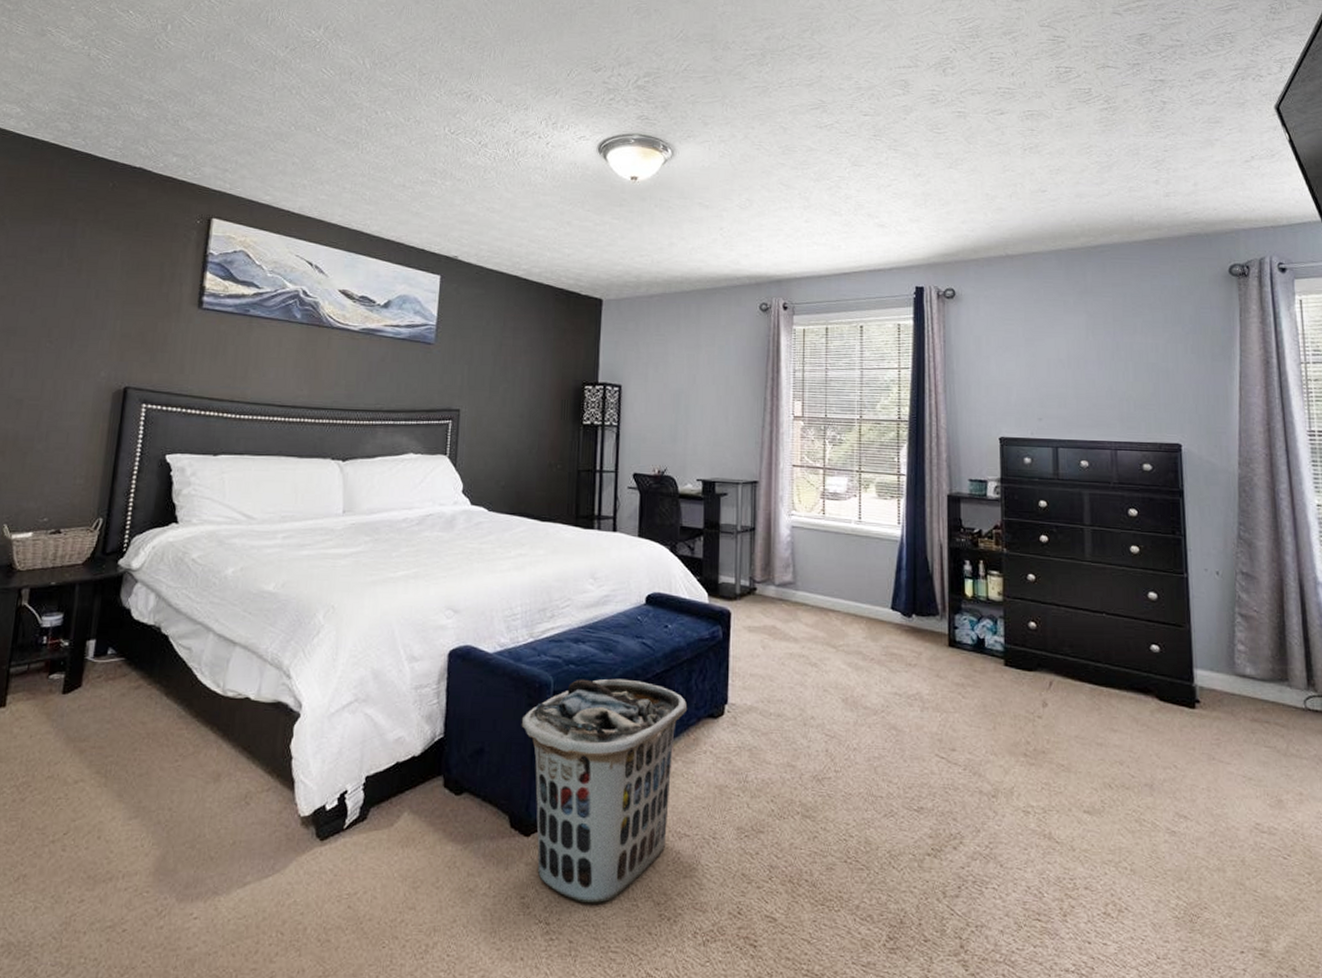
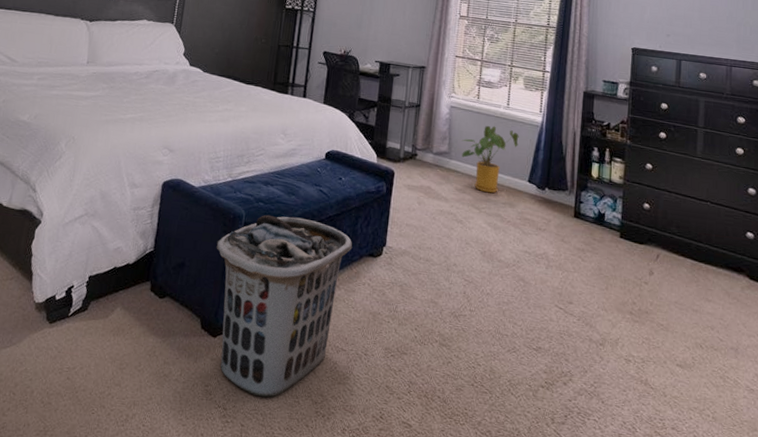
house plant: none [809,545,876,627] -> present [462,125,519,194]

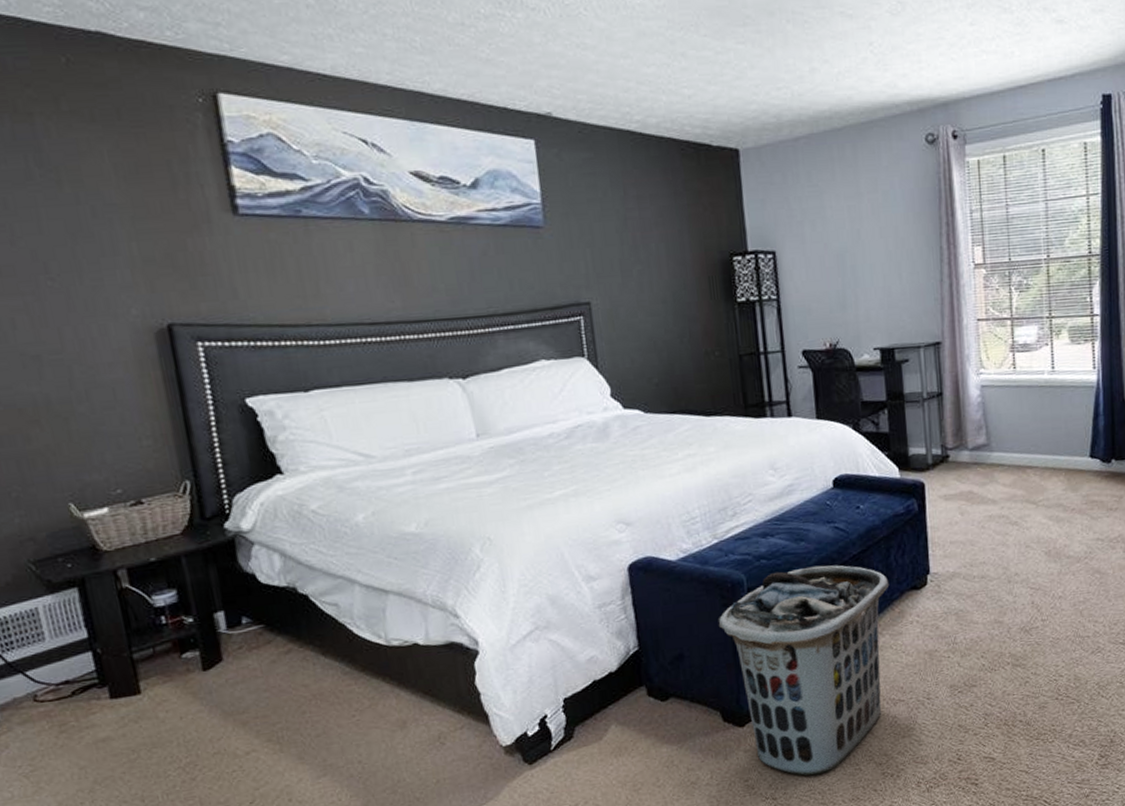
house plant: present [462,125,519,194] -> none [1002,398,1072,482]

